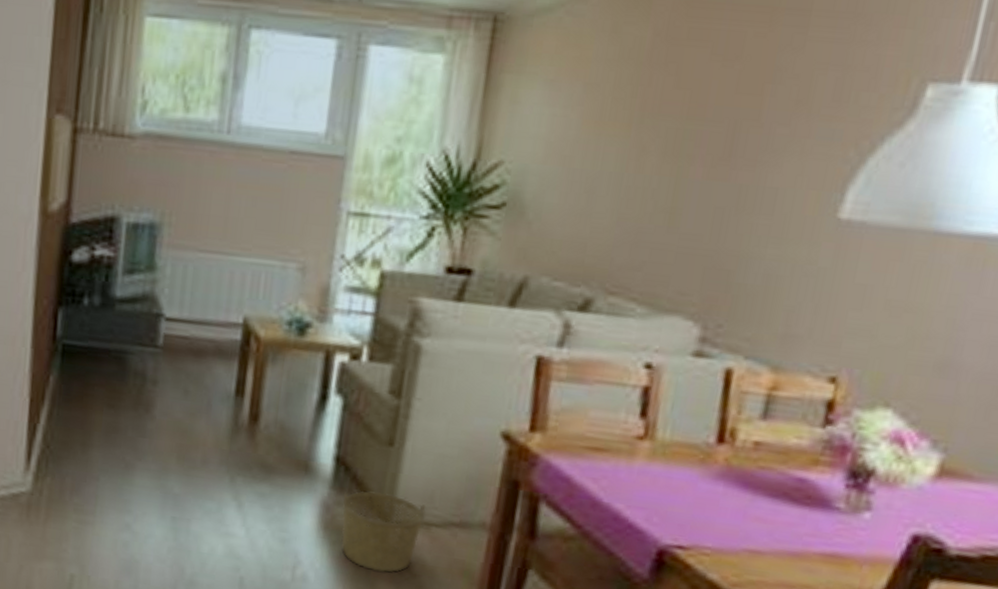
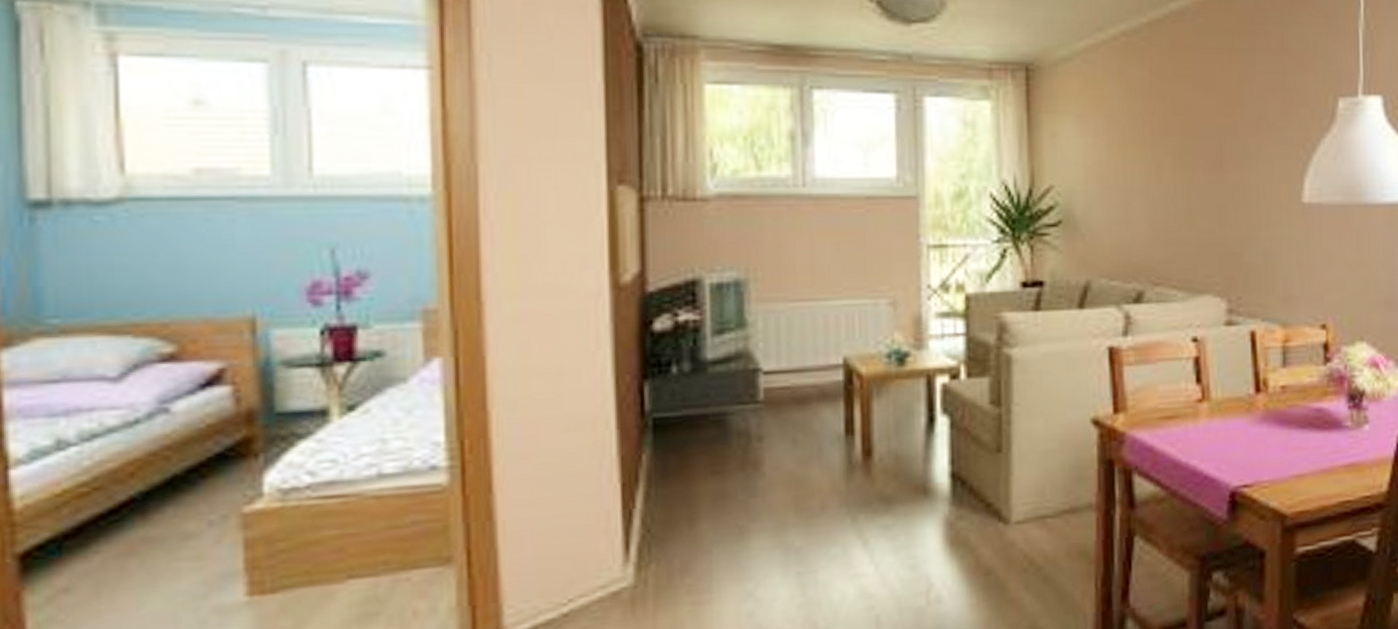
basket: present [341,490,426,573] -> none [963,497,1040,574]

